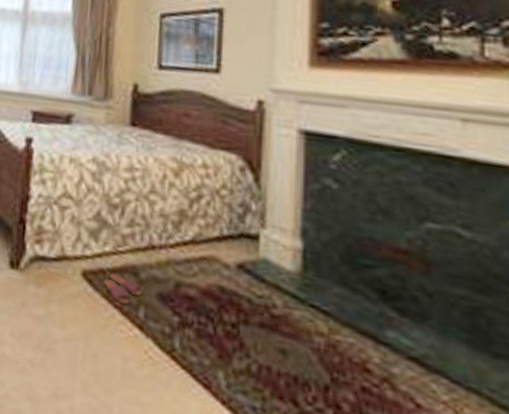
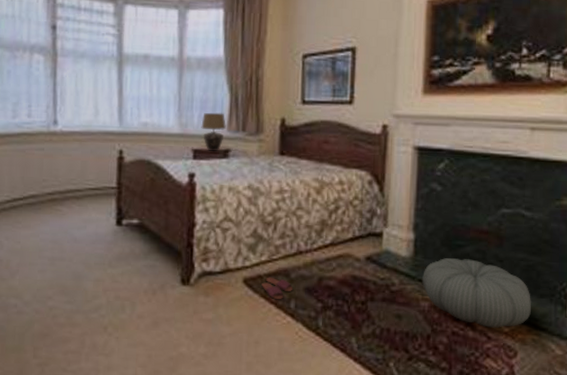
table lamp: none [42,71,71,116] -> present [201,112,226,151]
pouf: none [314,280,483,395] -> present [421,258,532,328]

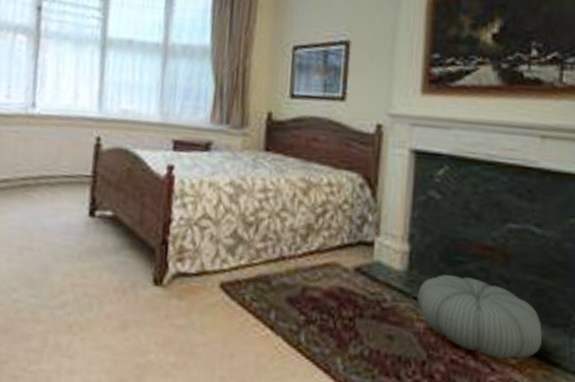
table lamp: present [201,112,226,151] -> none [183,102,210,144]
slippers: present [262,277,294,300] -> none [240,283,274,310]

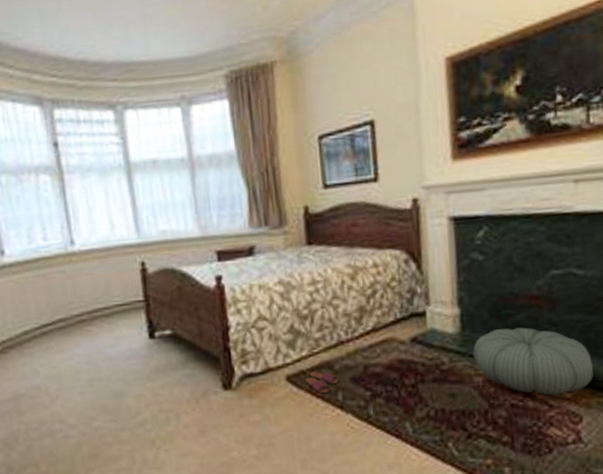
slippers: none [240,283,274,310] -> present [305,371,339,394]

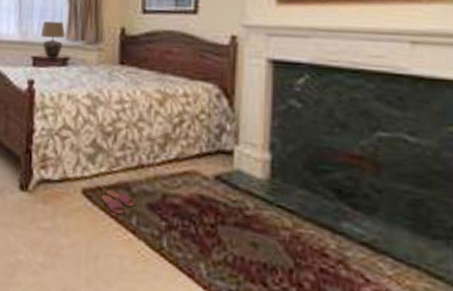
table lamp: none [221,209,248,251] -> present [40,21,65,59]
pouf: present [472,327,594,396] -> none [280,183,423,270]

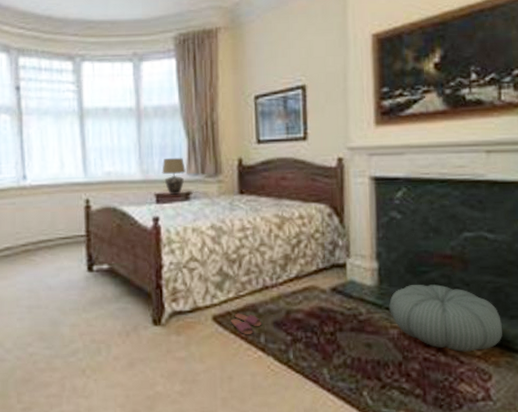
pouf: none [280,183,423,270] -> present [388,284,503,352]

